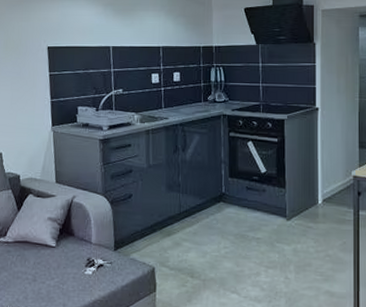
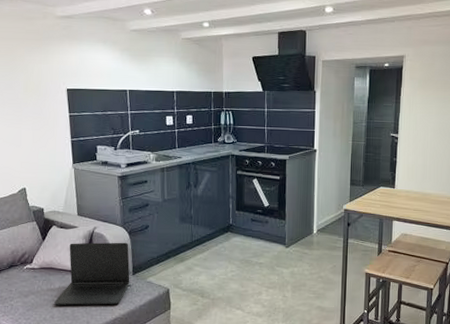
laptop: none [28,213,111,285] -> present [54,242,130,306]

